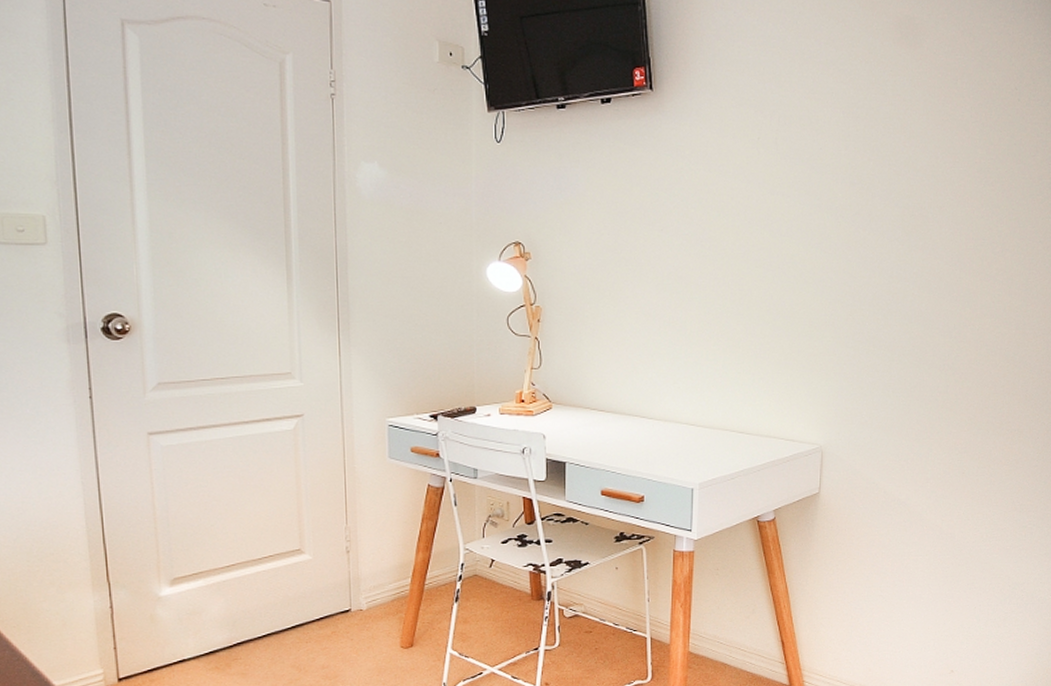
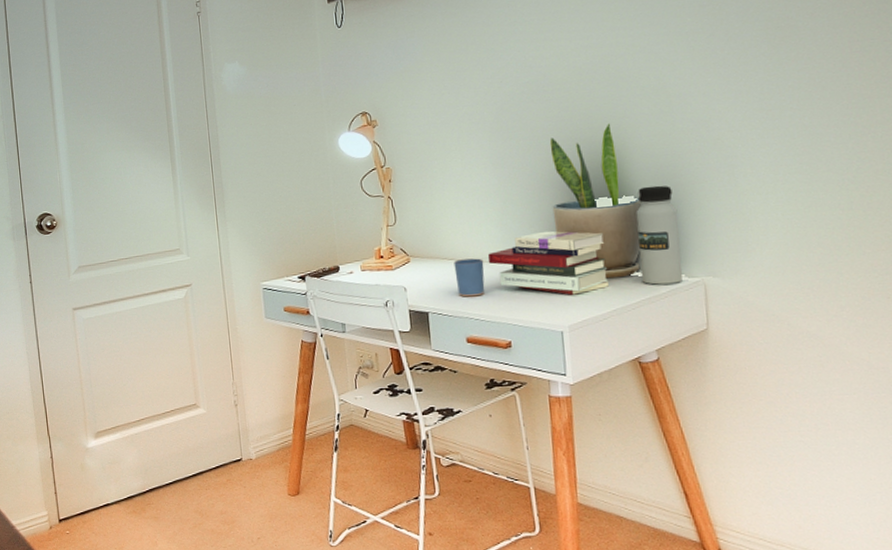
mug: none [596,410,626,449] -> present [454,258,485,297]
books: none [630,388,741,453] -> present [488,231,608,295]
potted plant: none [696,287,777,440] -> present [549,123,641,279]
water bottle: none [769,354,808,449] -> present [636,185,683,285]

